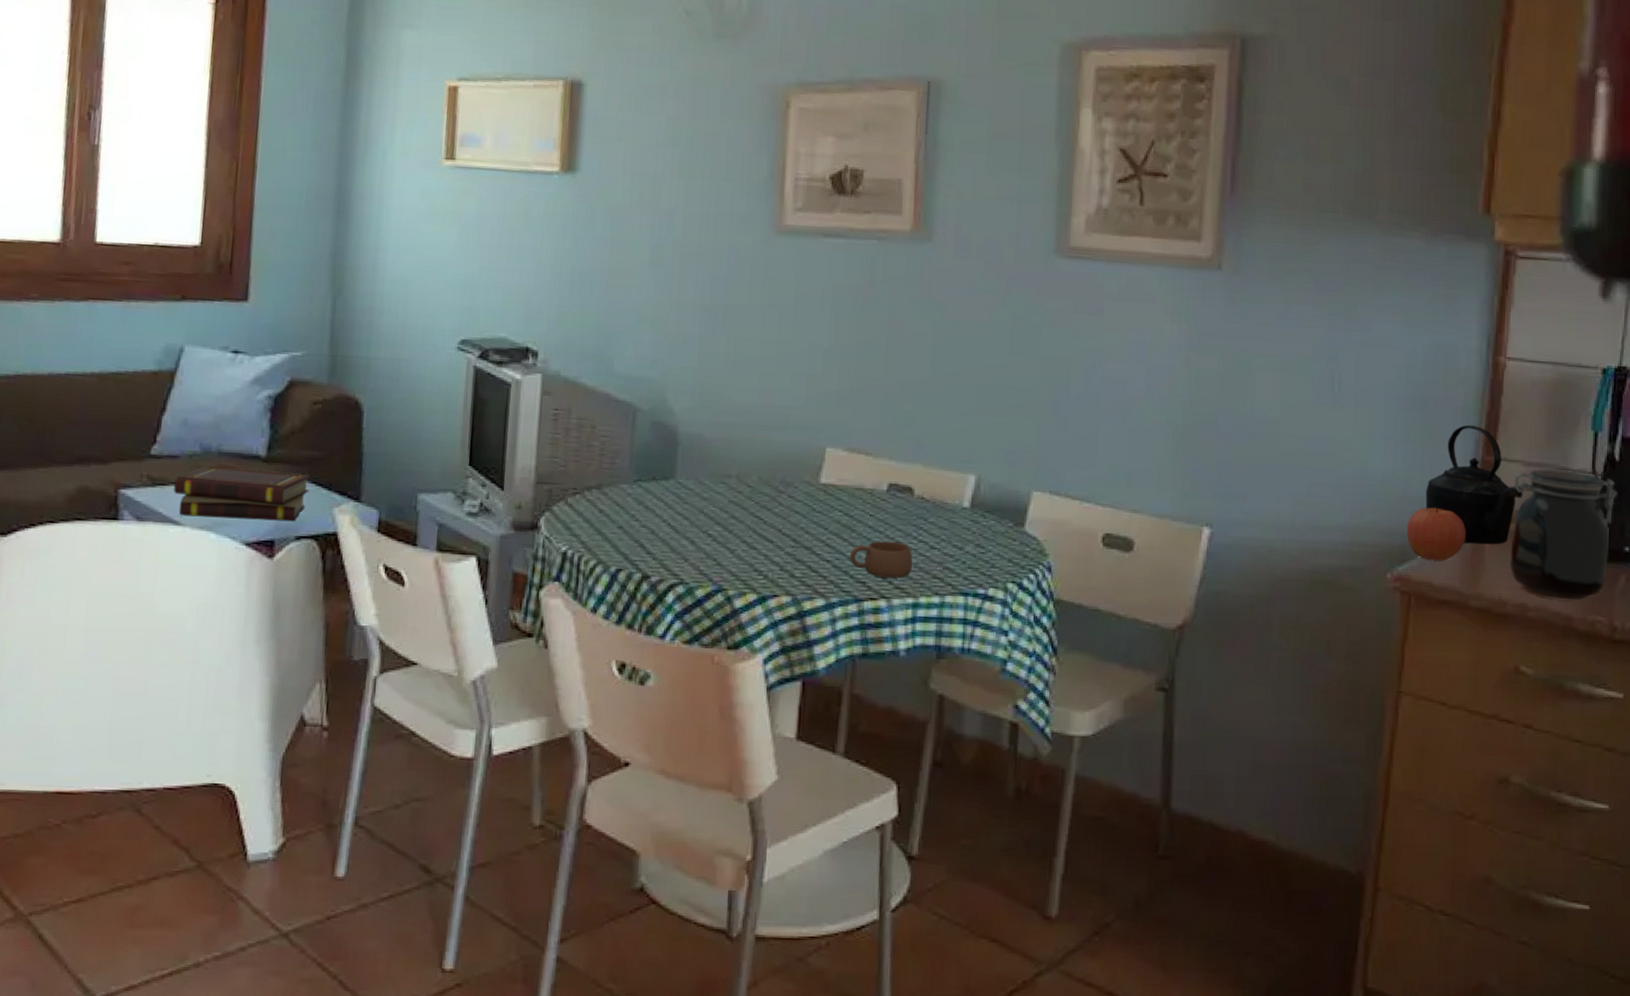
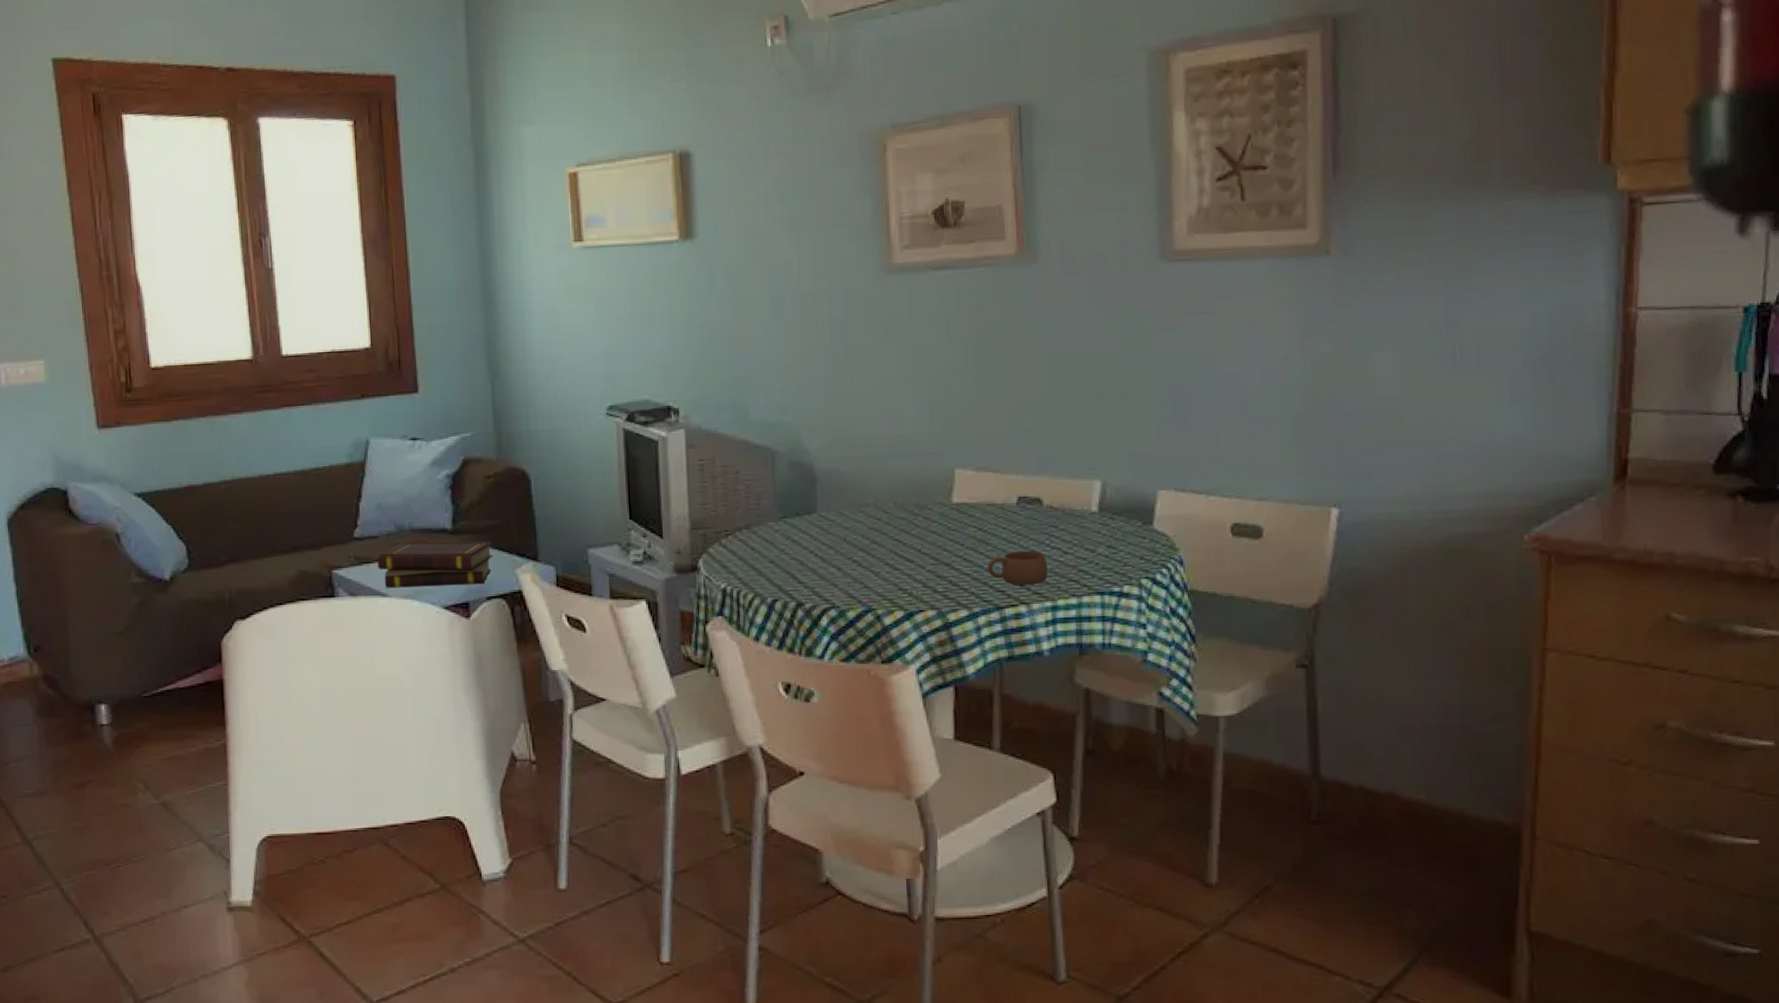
fruit: present [1406,507,1466,562] -> none [1541,465,1605,519]
kettle: present [1425,424,1523,545] -> none [1559,379,1664,498]
jar: present [1509,468,1617,601] -> none [1653,414,1767,544]

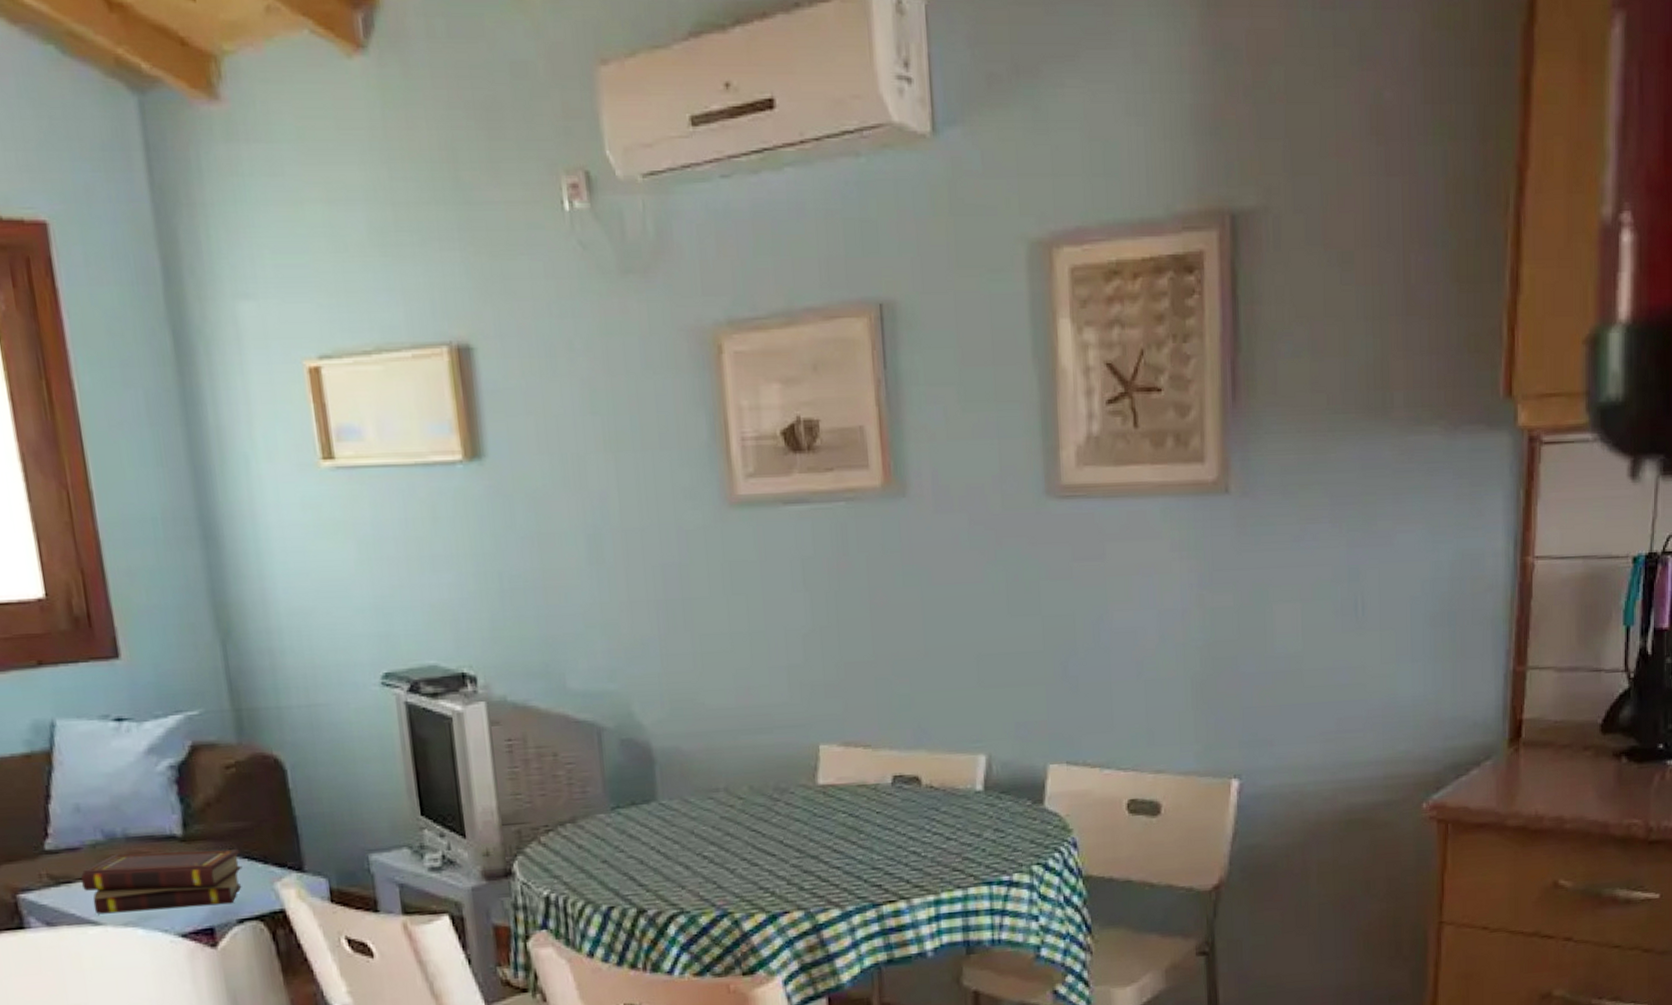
cup: present [988,550,1048,585] -> none [861,837,930,878]

